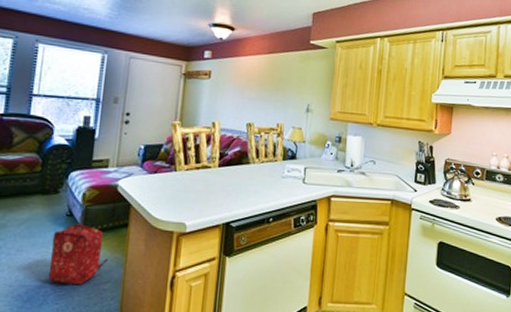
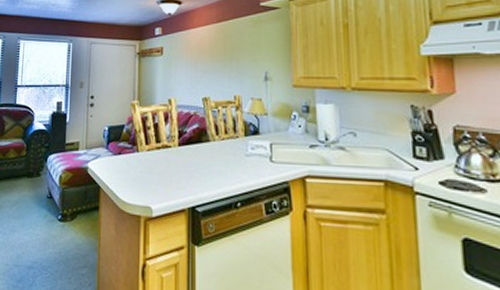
backpack: present [48,222,109,286] -> none [35,204,84,269]

